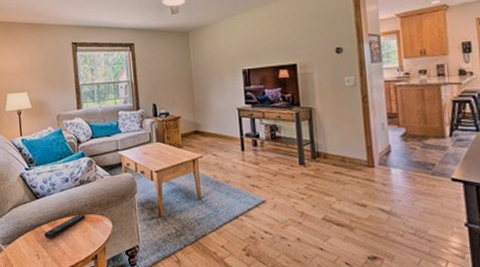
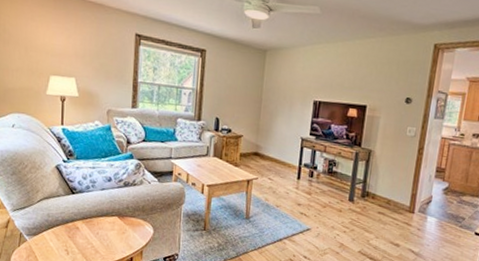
remote control: present [44,214,86,239] -> none [77,215,126,236]

